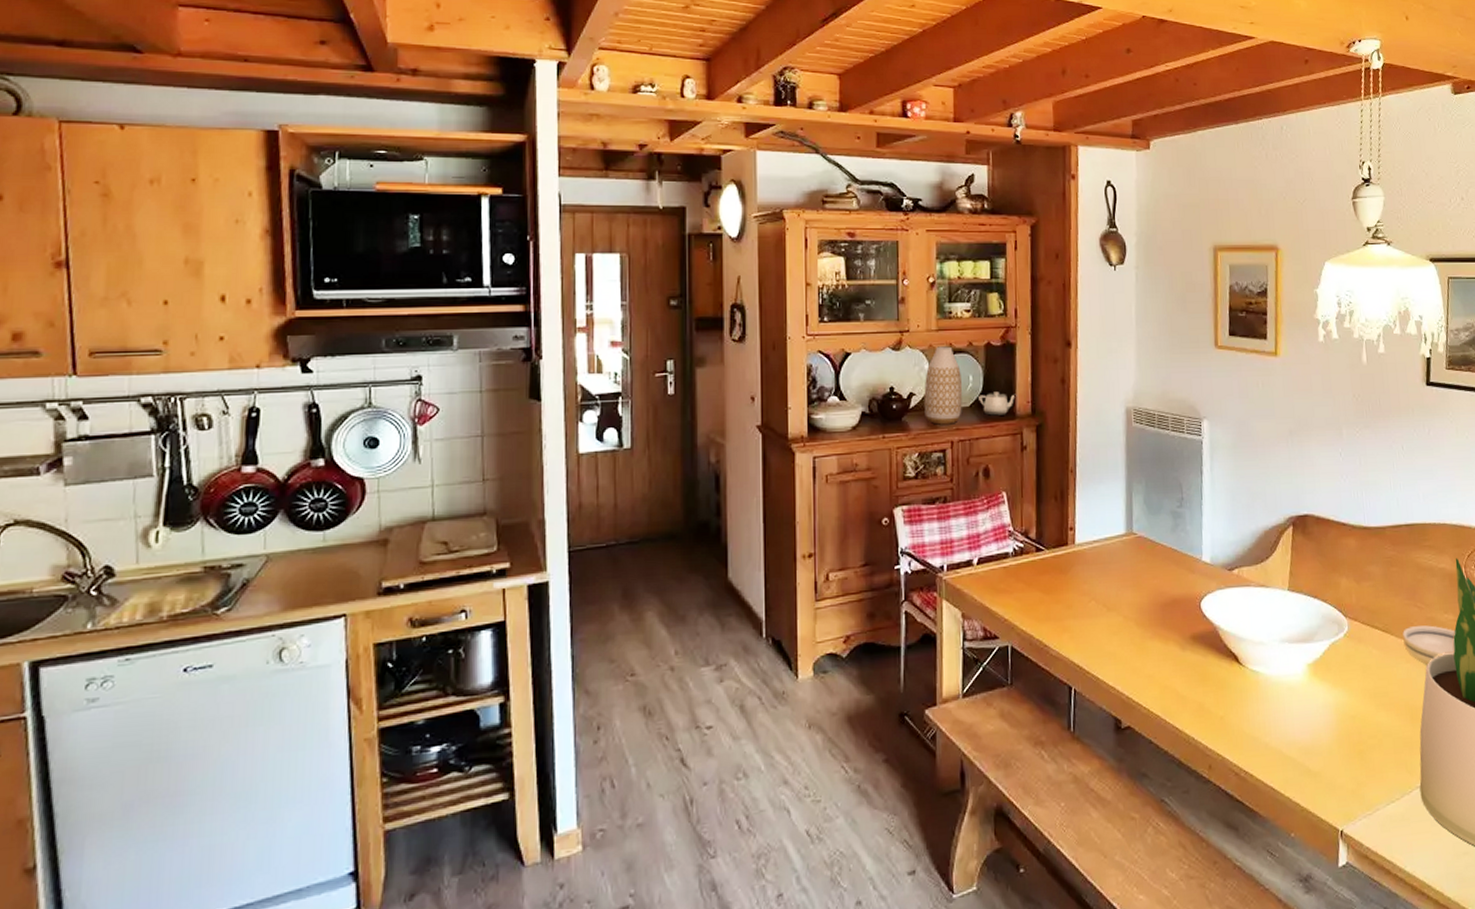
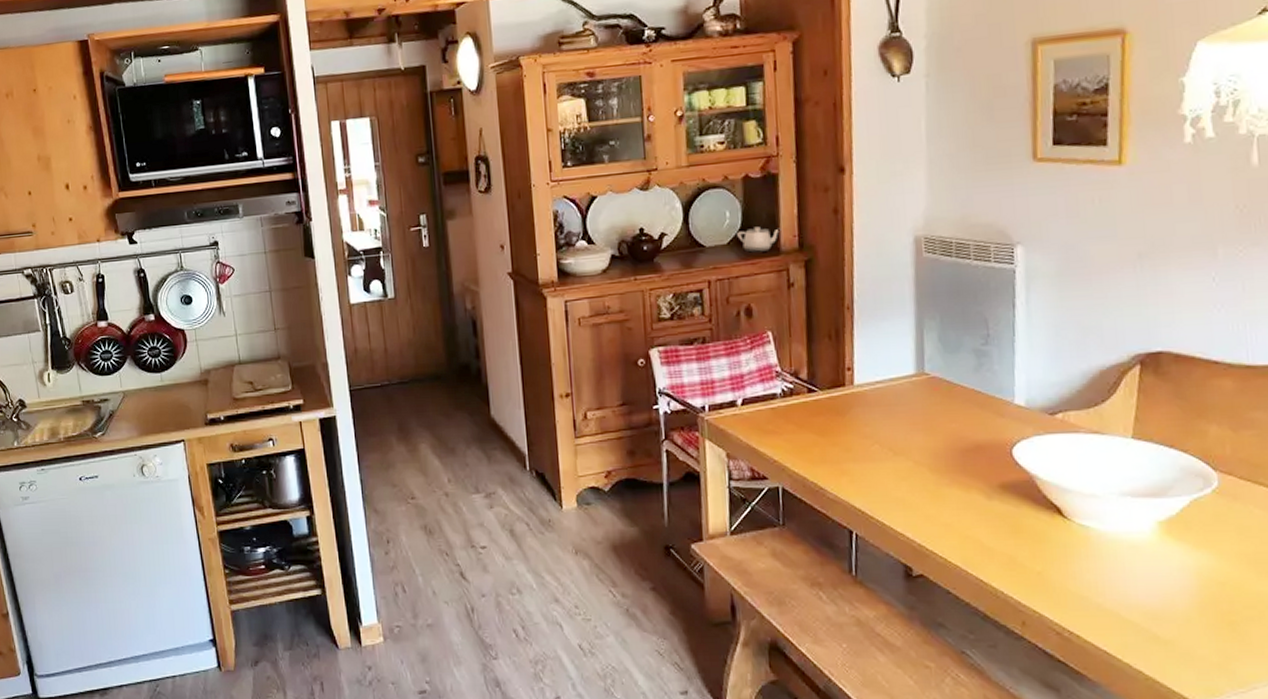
vase: present [924,346,962,425] -> none [676,182,719,265]

